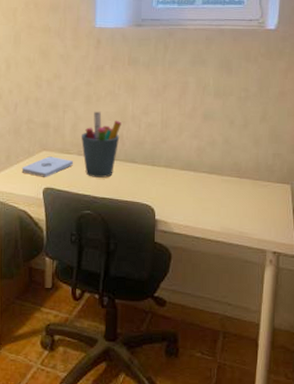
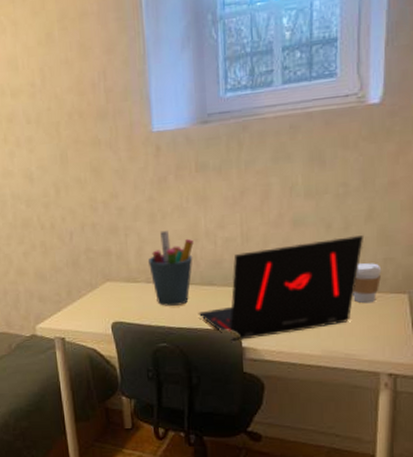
notepad: present [21,156,74,177] -> none [85,287,143,311]
laptop: none [120,132,259,214] -> present [198,235,365,342]
coffee cup: none [248,155,271,190] -> present [353,262,382,304]

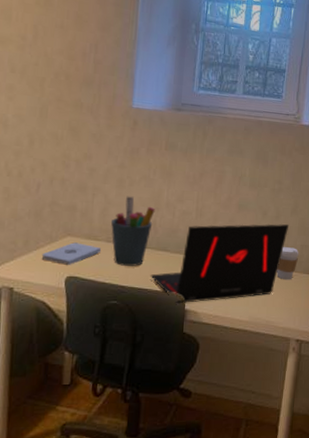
notepad: none [85,287,143,311] -> present [41,242,102,265]

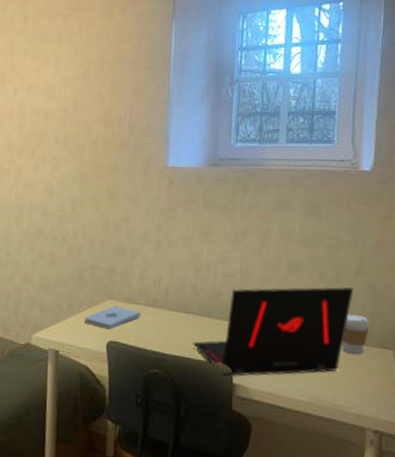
pen holder: present [110,196,155,266] -> none [149,257,195,333]

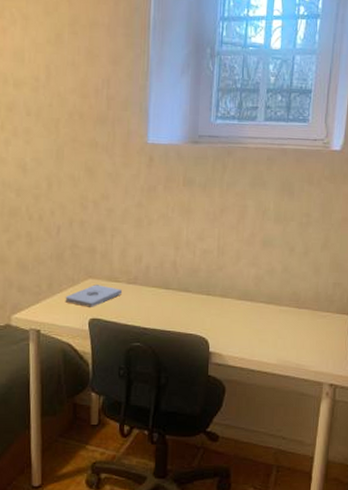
laptop: present [192,286,354,377] -> none [172,260,320,346]
coffee cup: present [342,313,370,355] -> none [306,284,331,321]

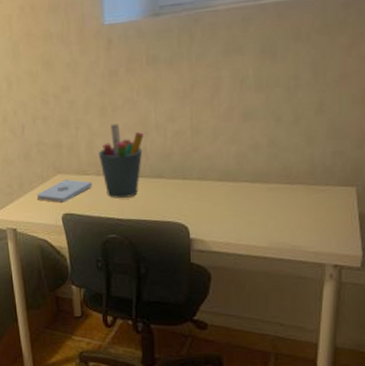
pen holder: none [130,236,175,308] -> present [98,123,144,198]

